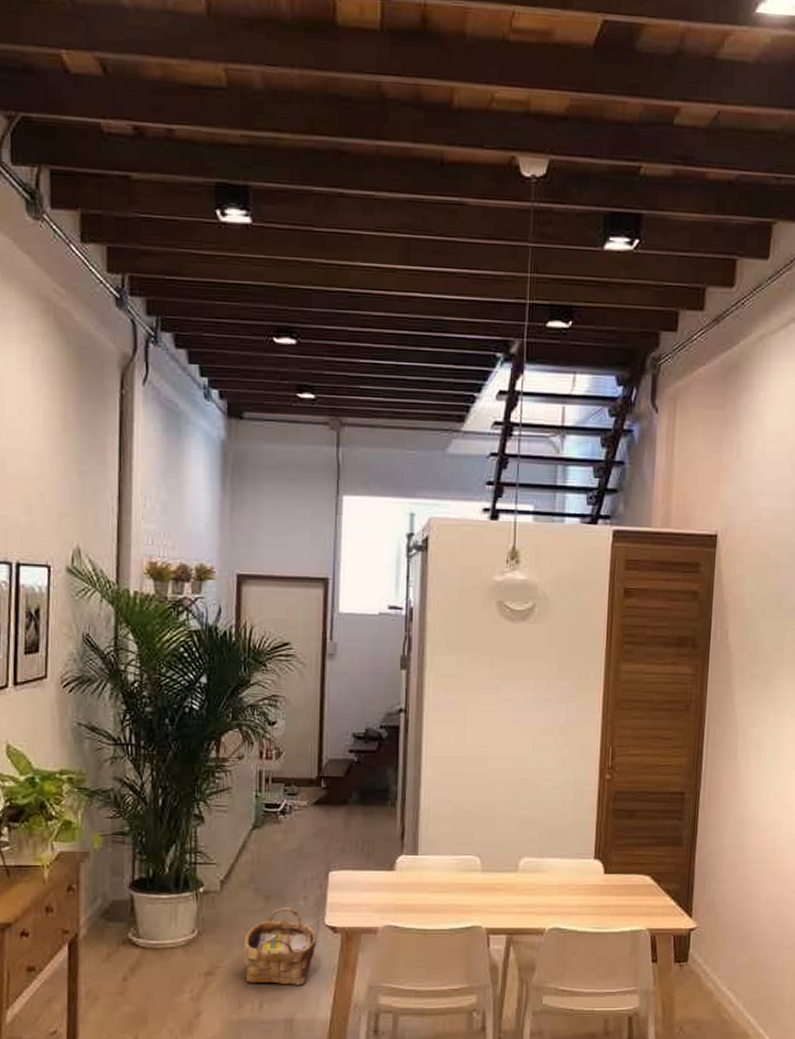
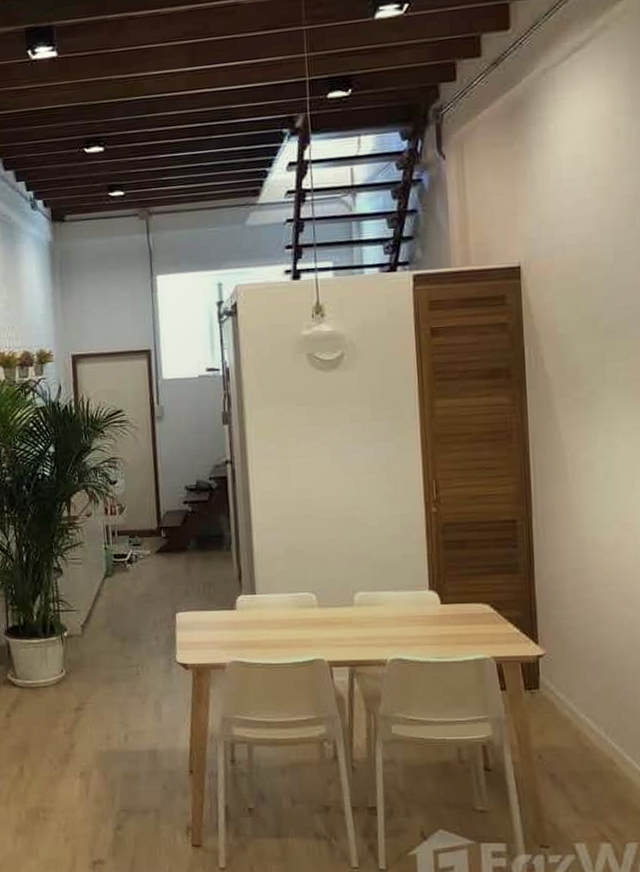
woven basket: present [244,907,317,985] -> none [106,647,171,718]

